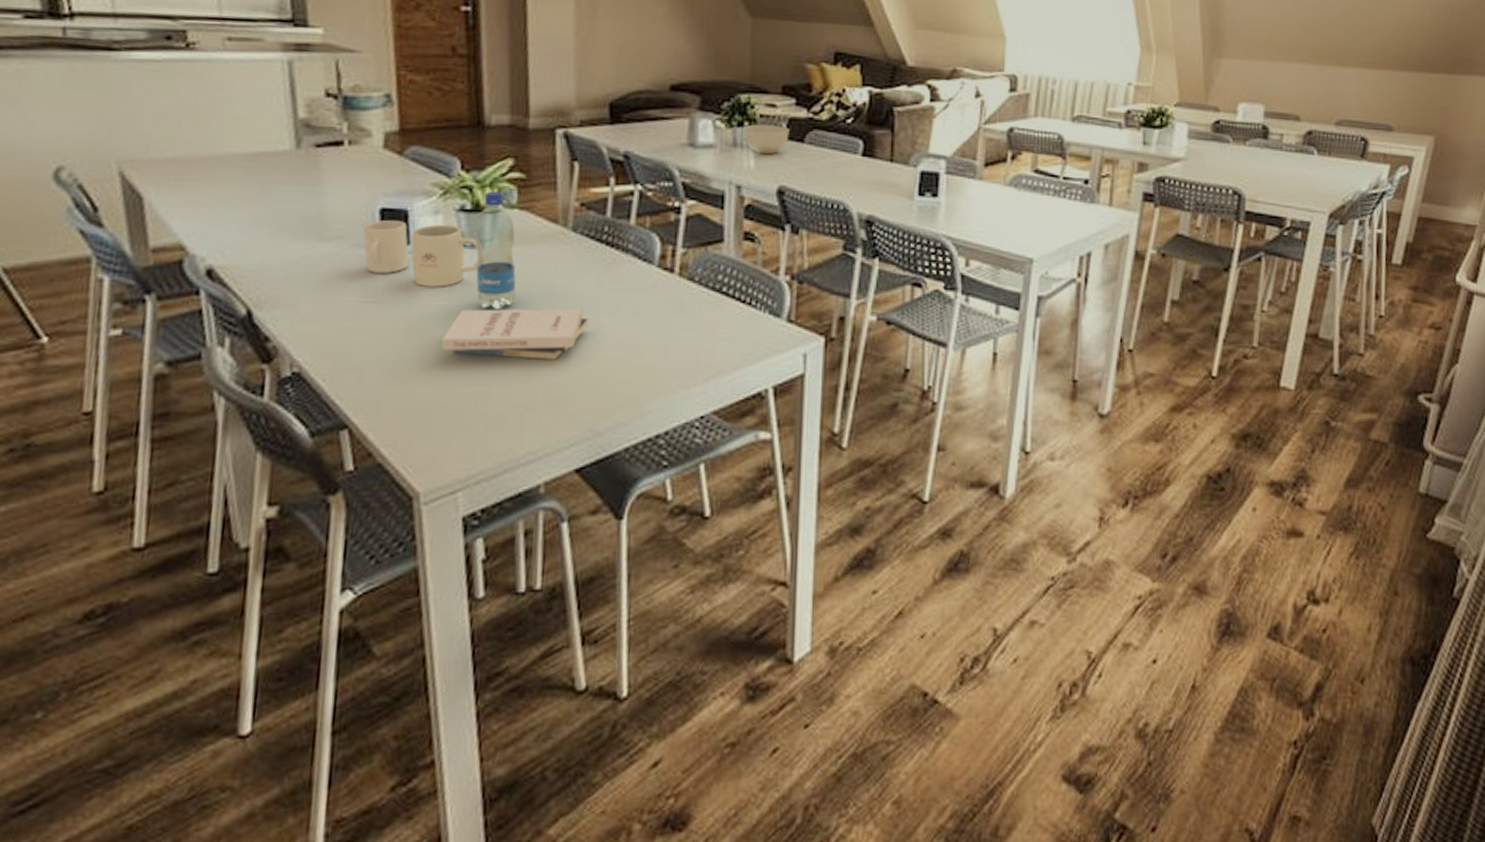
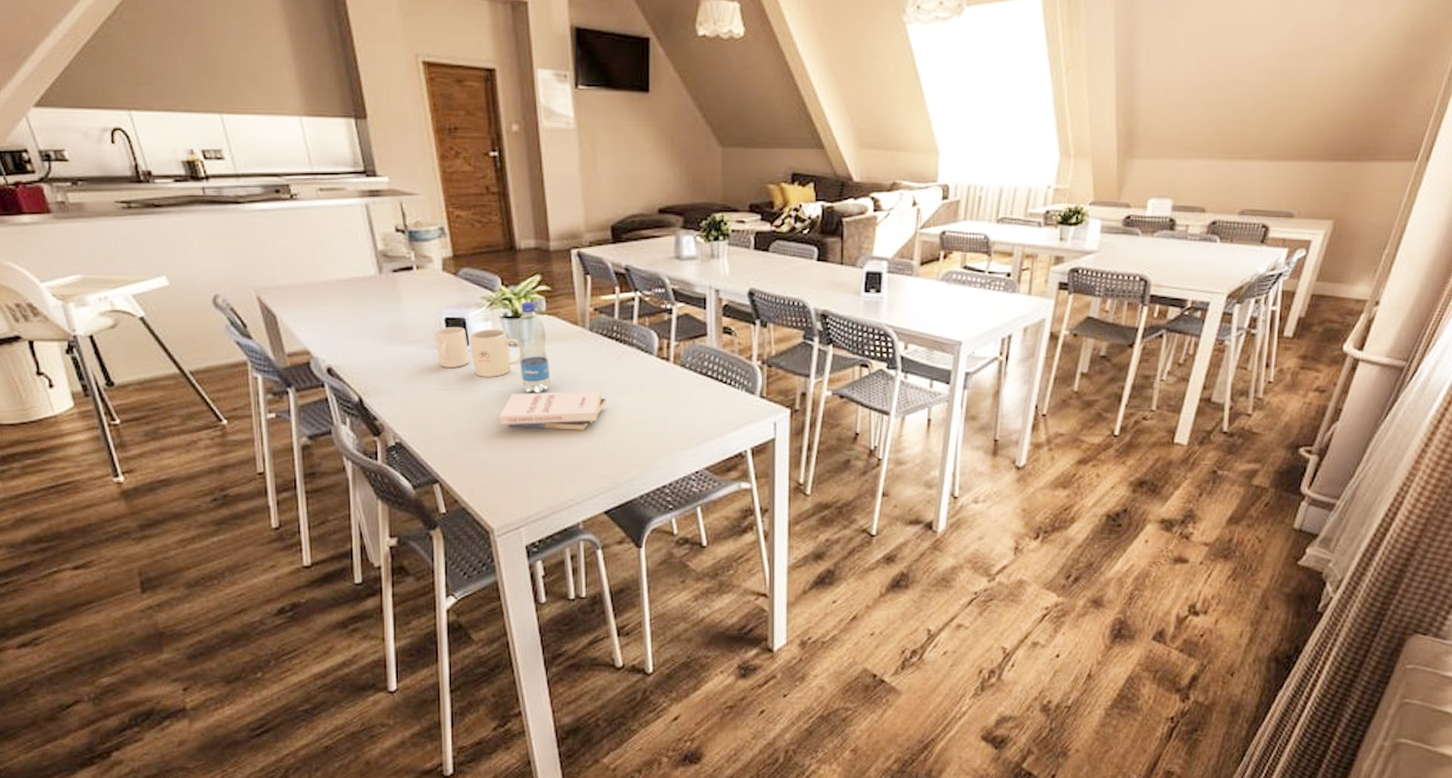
bowl: present [743,124,790,155] -> none [719,238,756,263]

